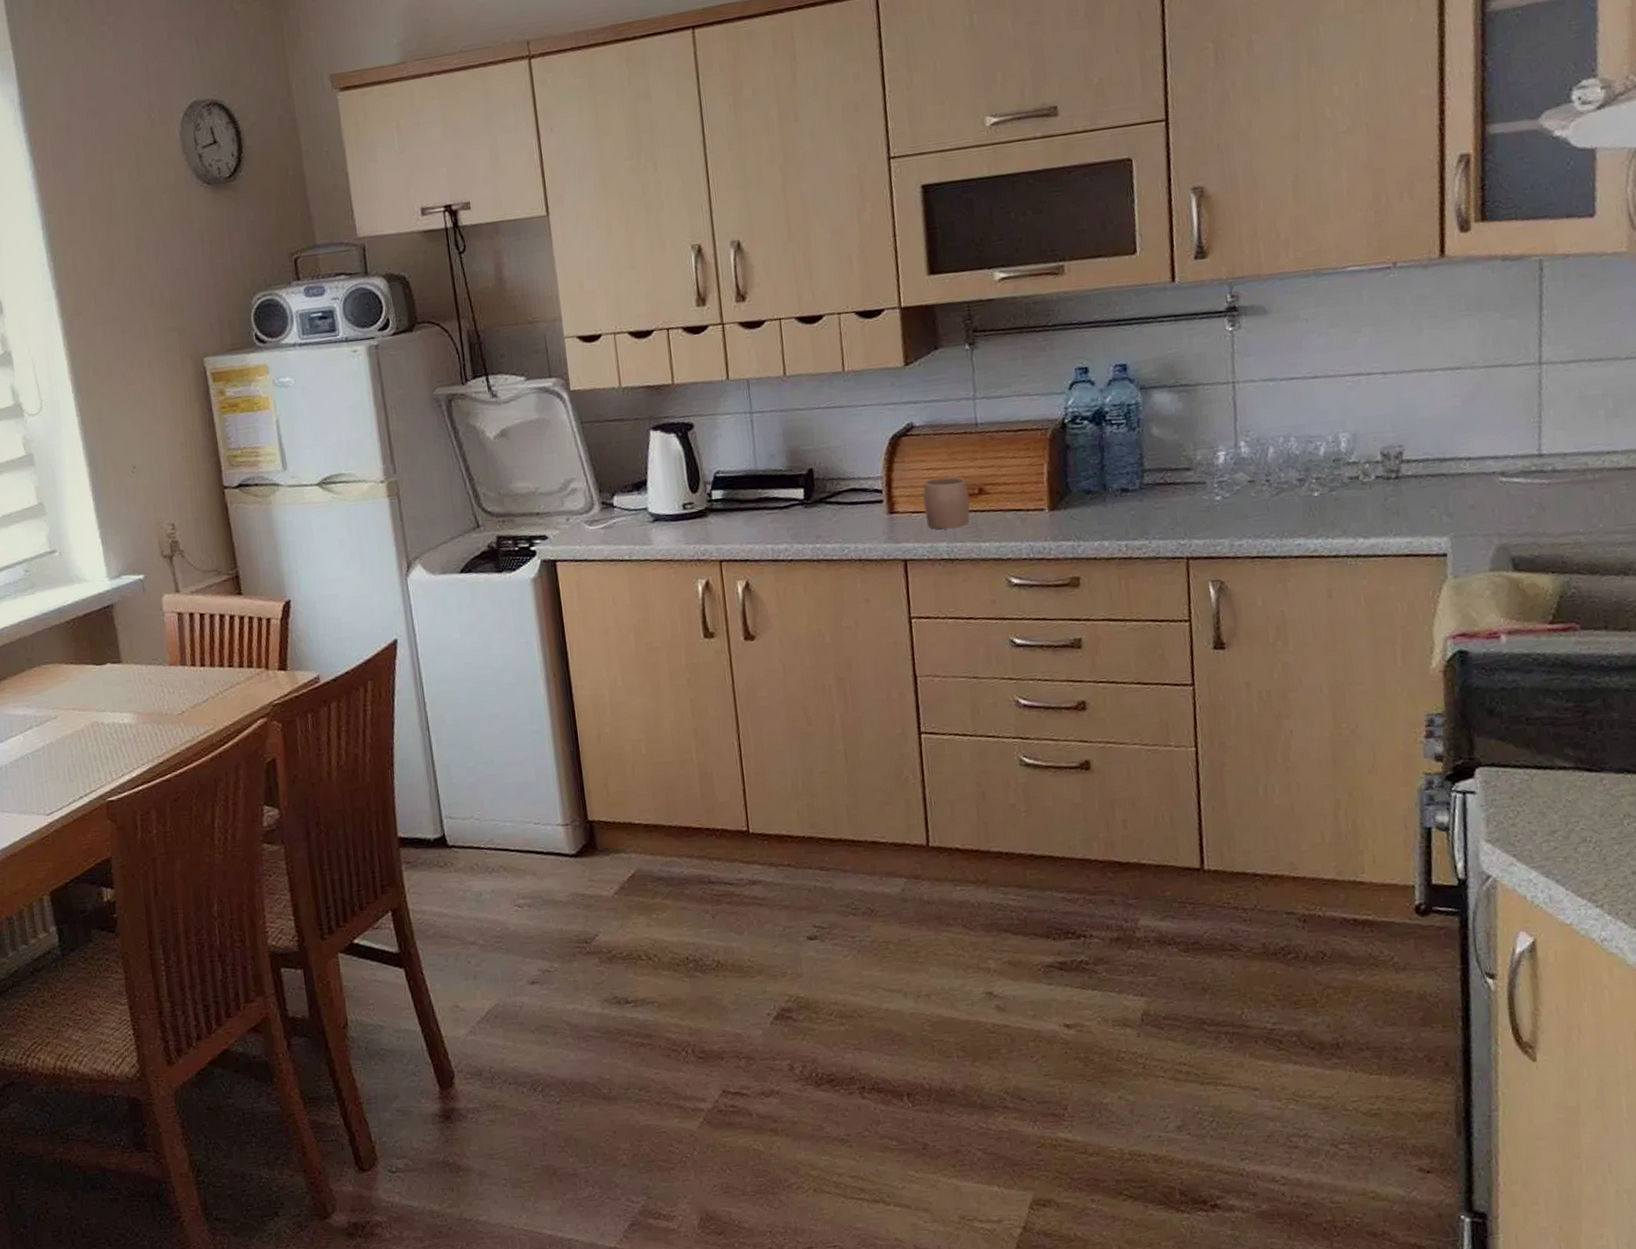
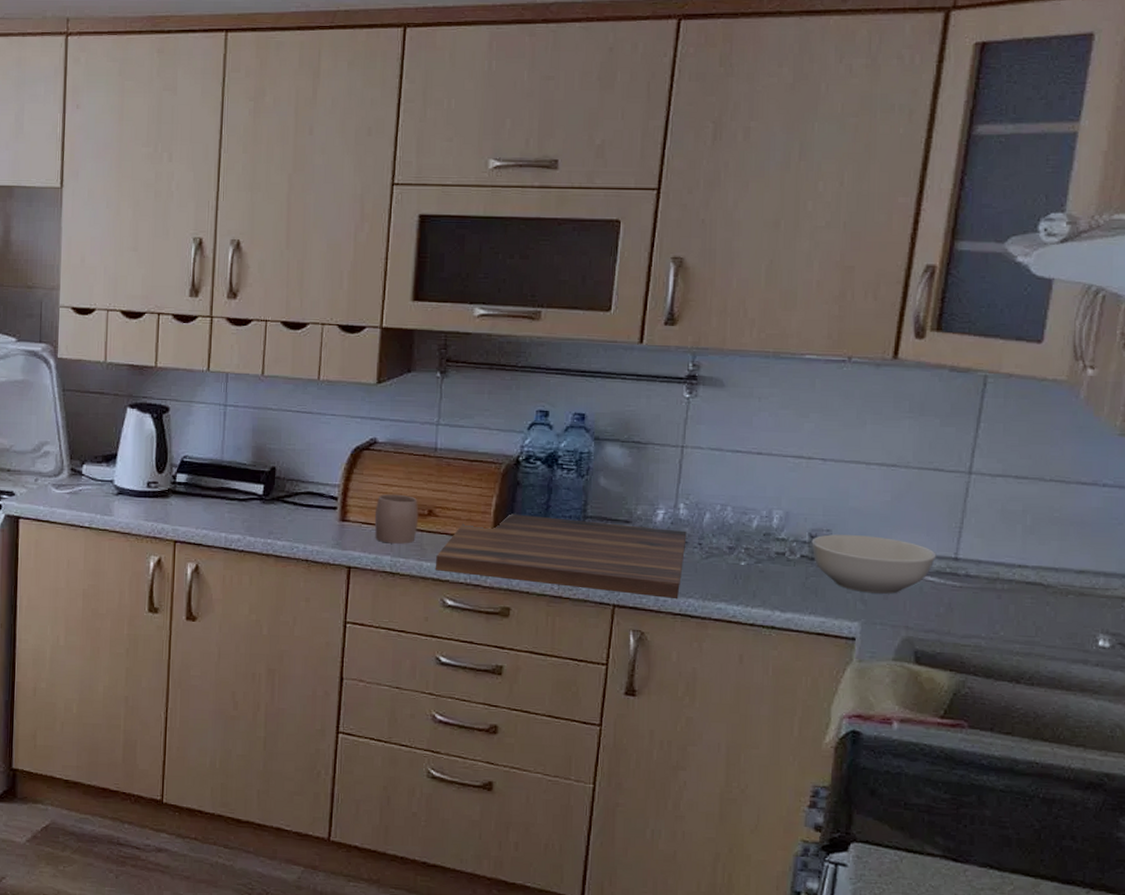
cutting board: none [994,469,1254,551] -> present [435,514,687,600]
bowl: none [1384,444,1519,505] -> present [811,534,937,594]

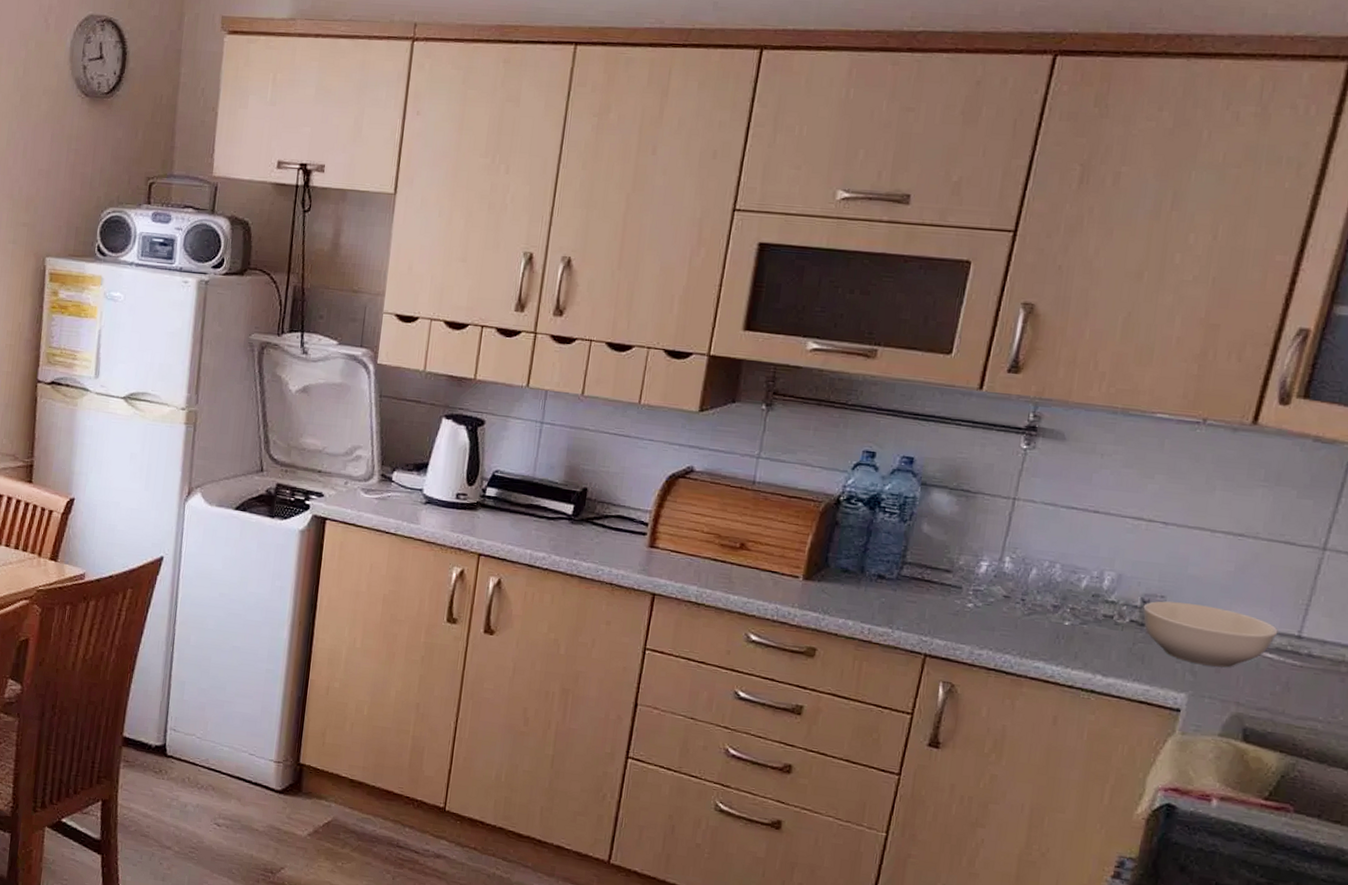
mug: present [374,494,419,544] -> none [683,523,731,576]
cutting board: present [435,514,687,600] -> none [741,553,1010,654]

